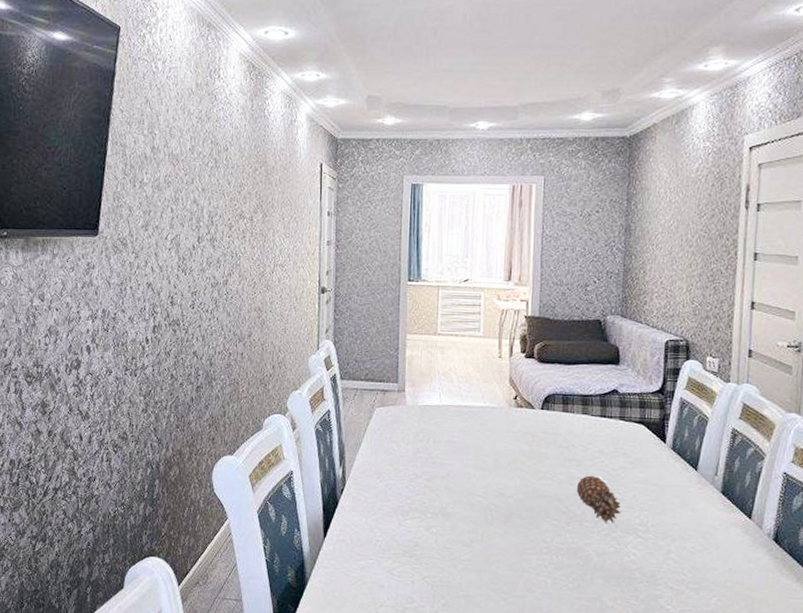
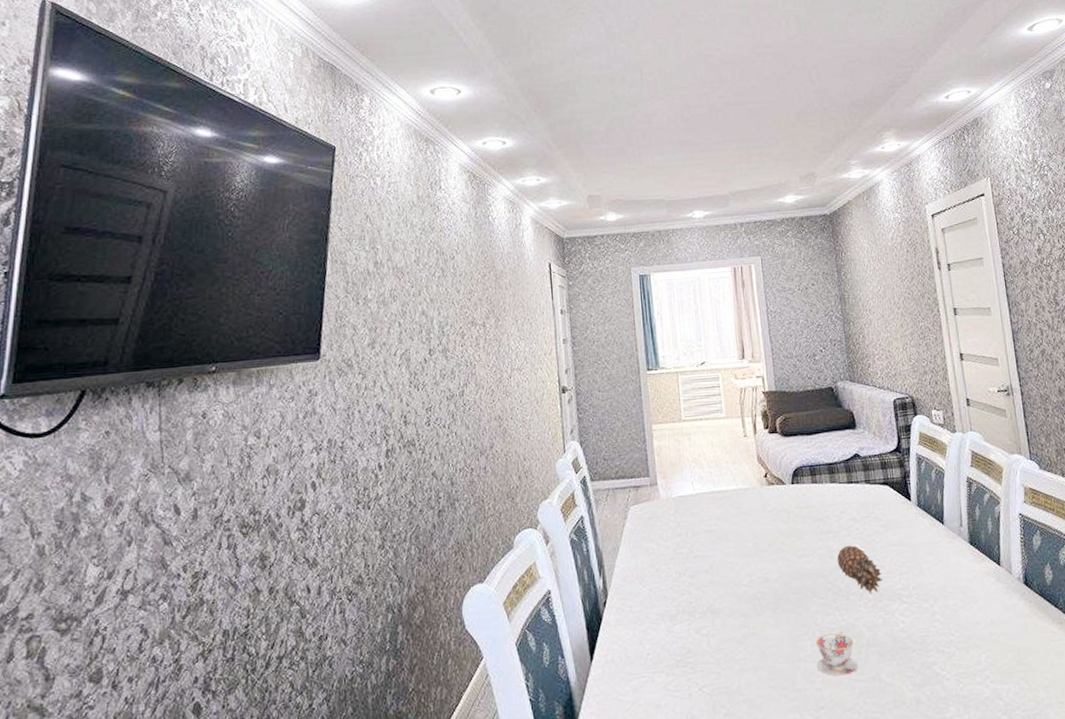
teacup: none [540,552,582,592] -> present [815,631,859,676]

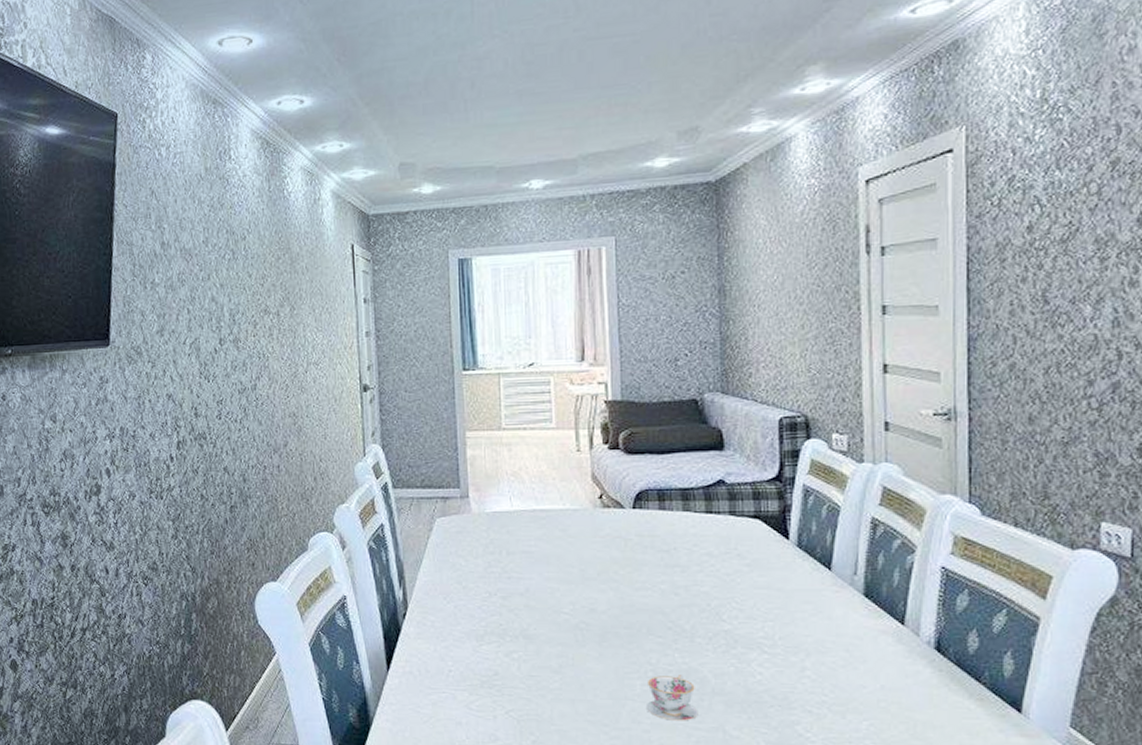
fruit: present [837,545,883,593] -> none [682,583,740,638]

